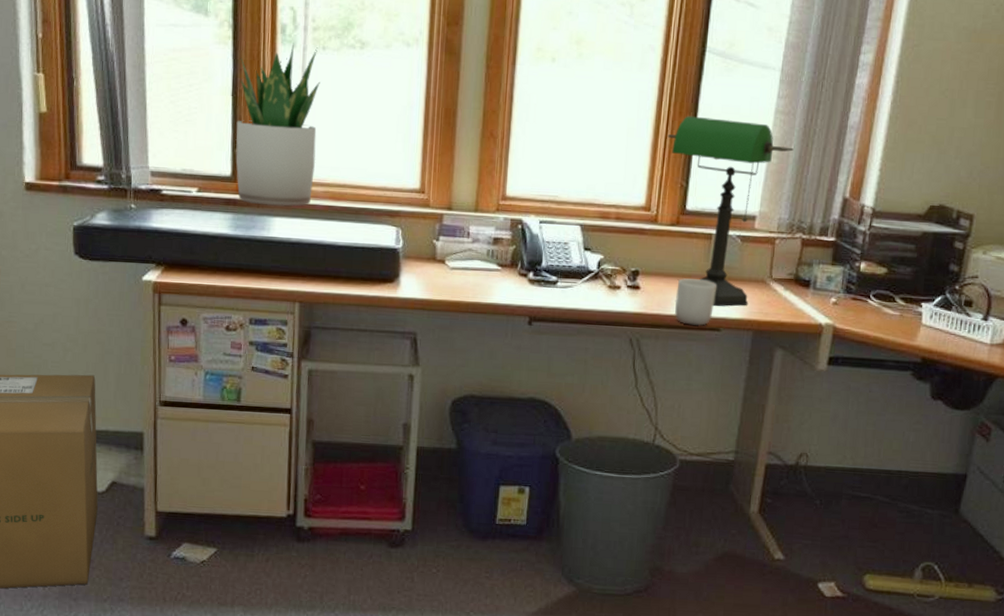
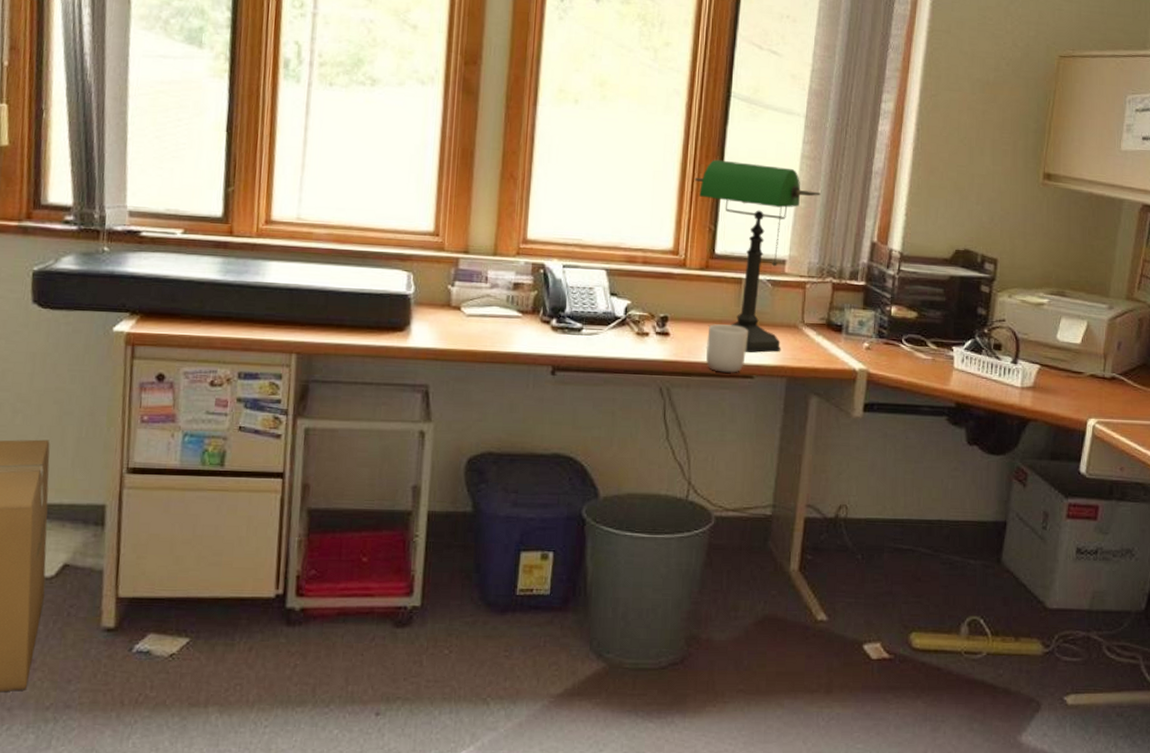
planter: present [235,43,320,207] -> none [228,78,326,250]

